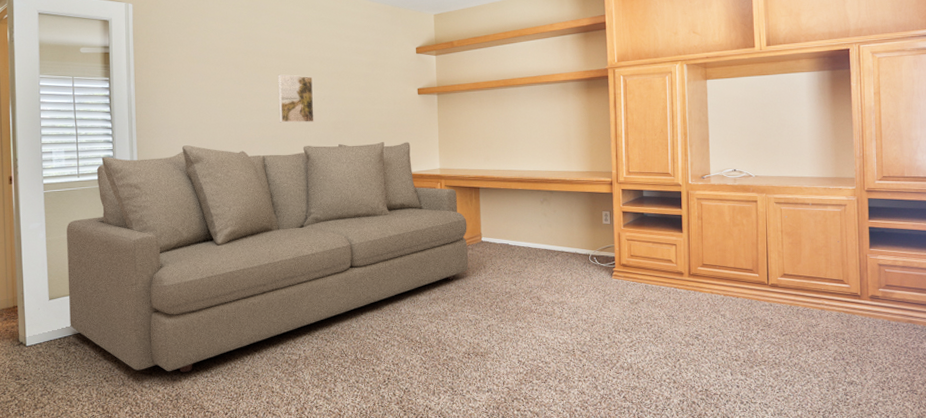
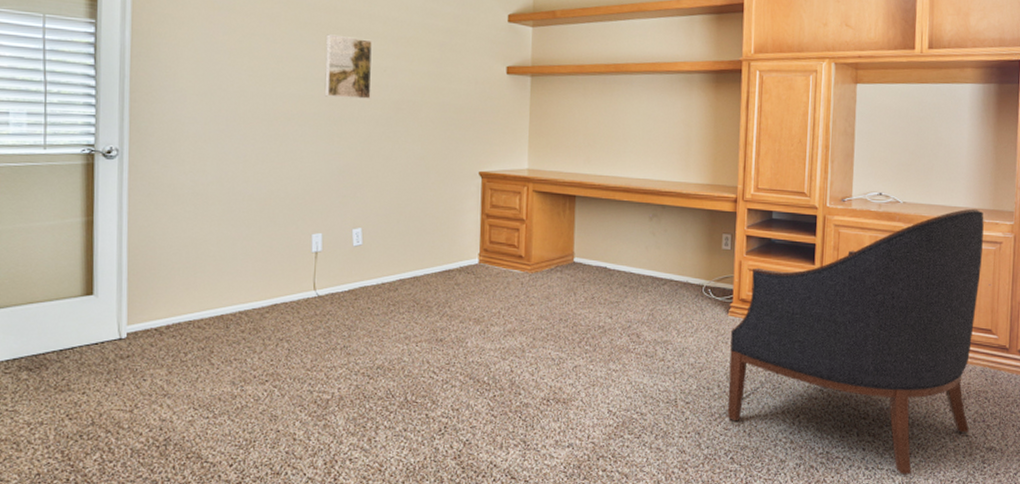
sofa: present [67,141,468,373] -> none [22,117,557,412]
chair: none [616,177,831,407] -> present [727,208,984,475]

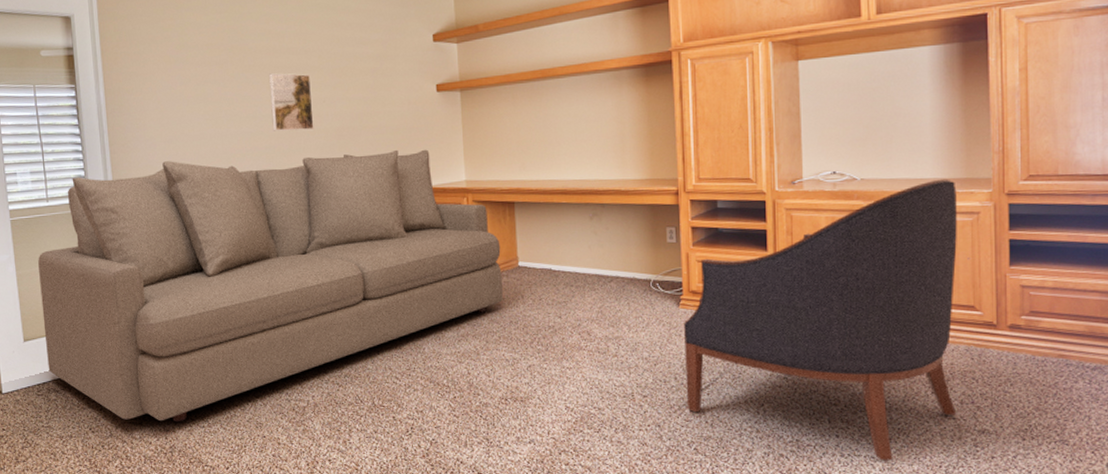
sofa: none [22,117,557,412] -> present [38,149,503,422]

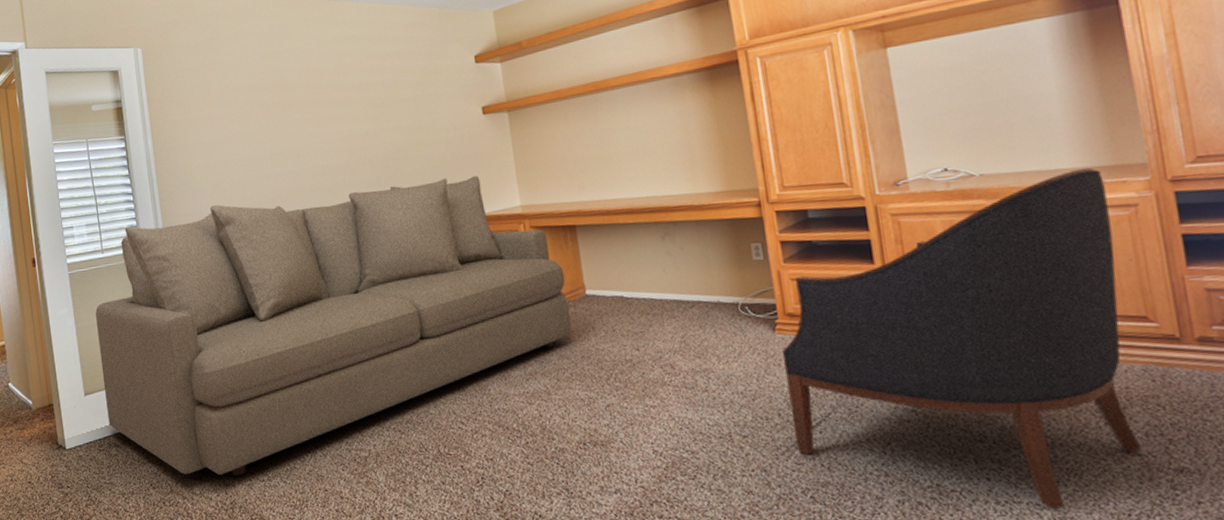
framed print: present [269,73,314,131] -> none [310,107,359,168]

